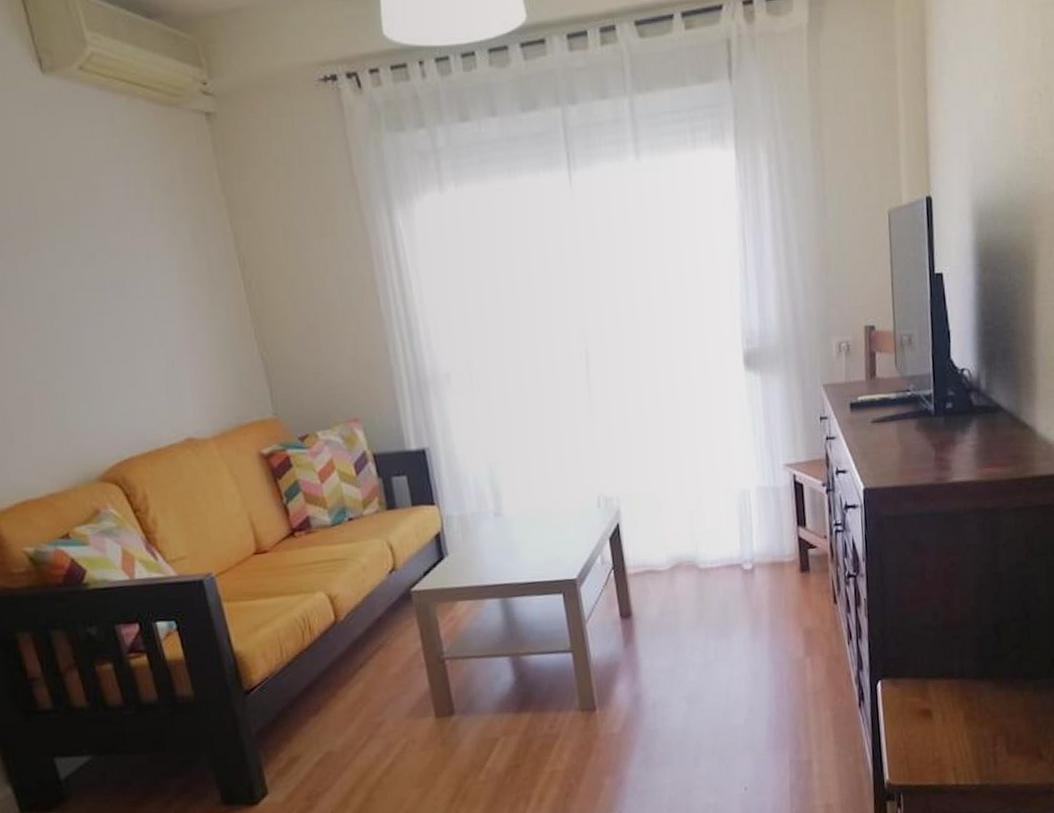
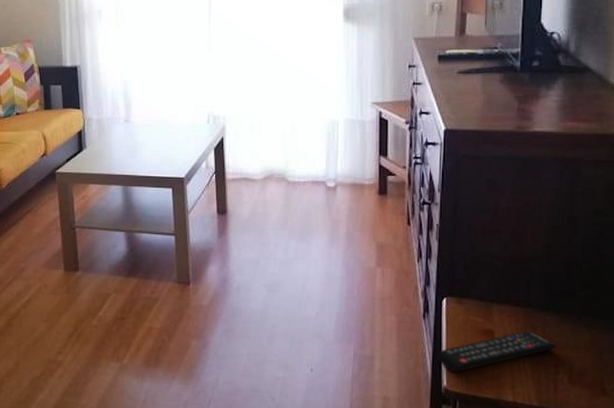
remote control: none [876,703,993,763] -> present [436,331,556,373]

